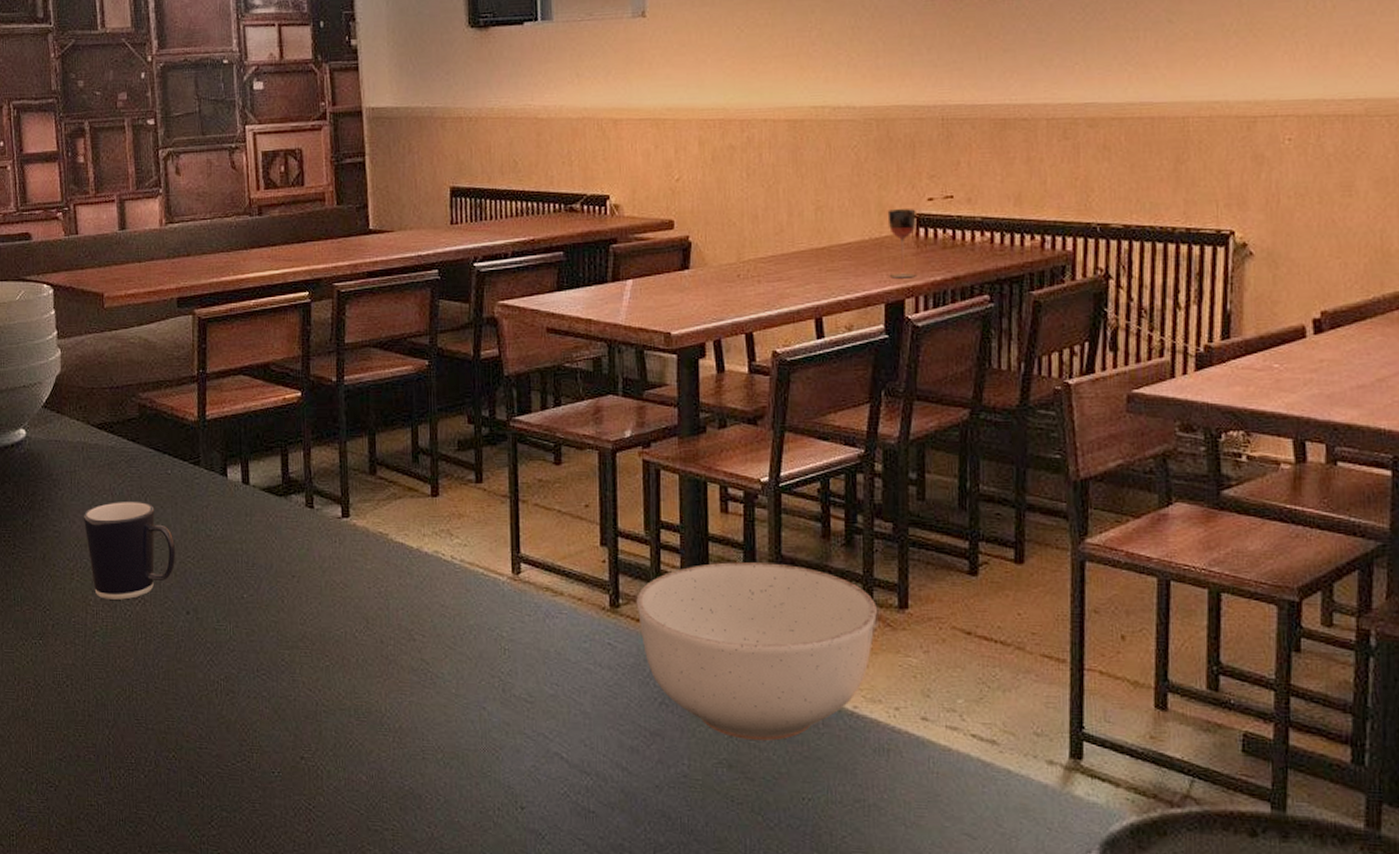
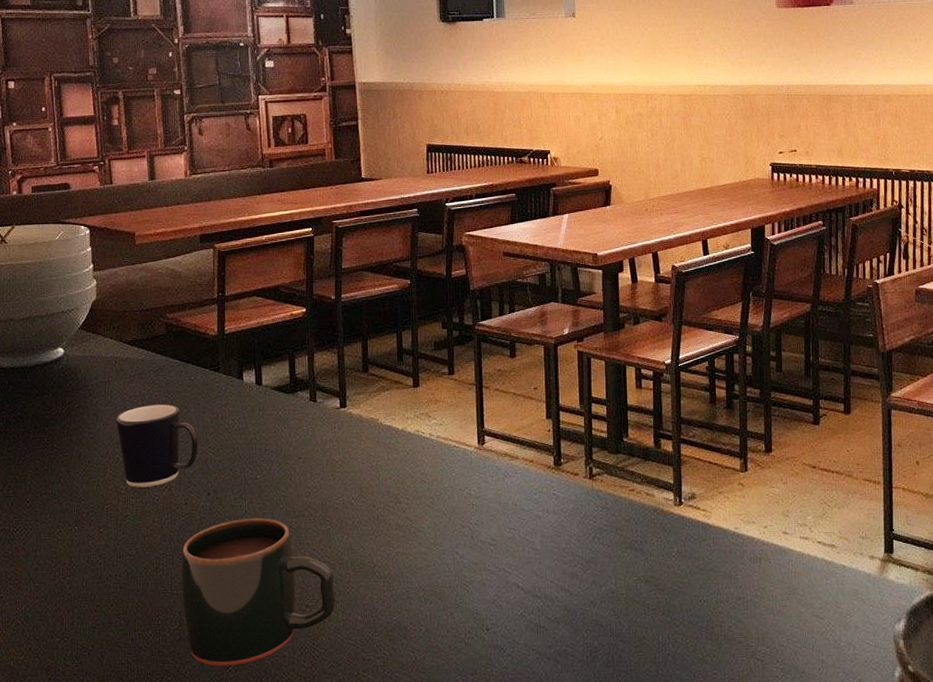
mug: none [157,645,335,821] -> present [181,517,335,666]
bowl: present [636,562,877,741] -> none [574,424,750,560]
wineglass: present [887,209,917,279] -> none [751,159,772,210]

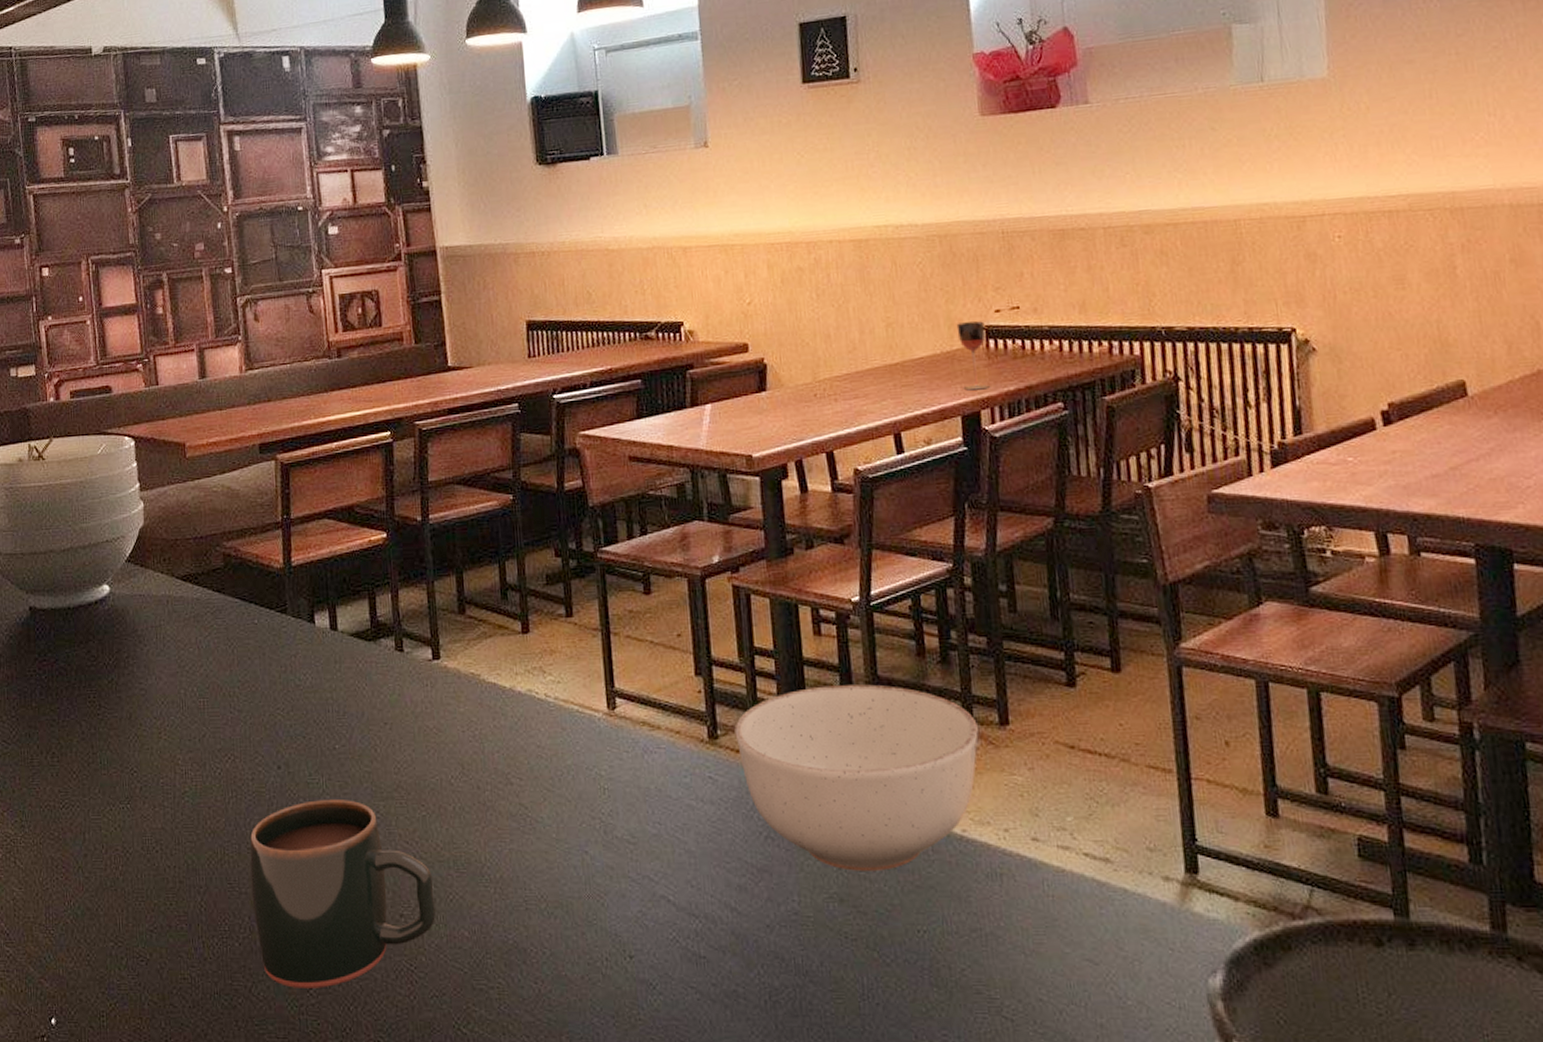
mug: present [115,403,199,488] -> none [169,653,265,758]
bowl: none [574,424,750,560] -> present [734,684,978,871]
wineglass: none [751,159,772,210] -> present [956,321,990,391]

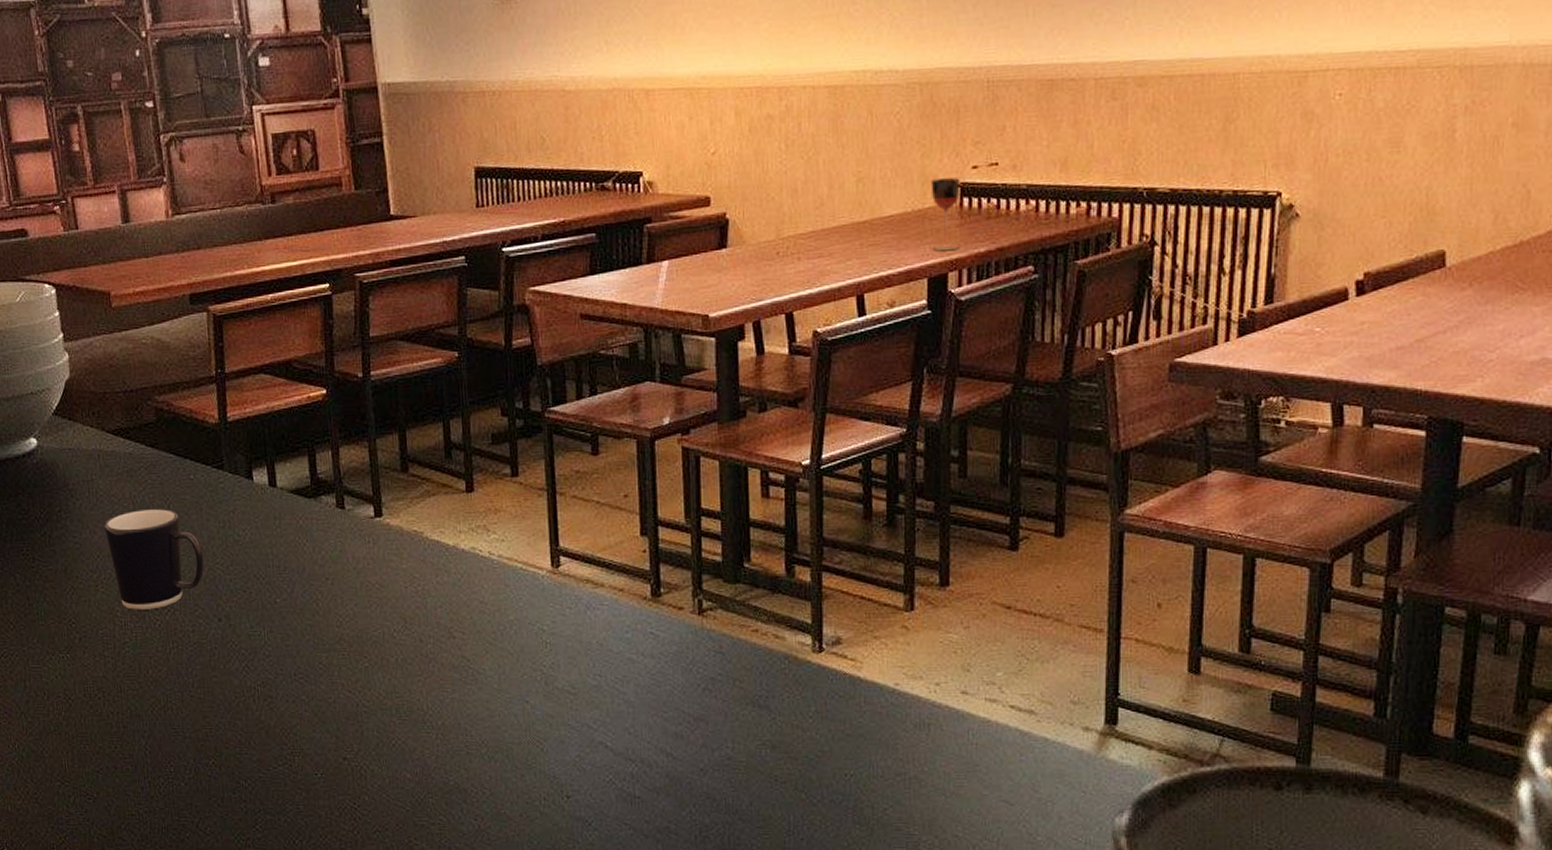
mug: none [169,653,265,758] -> present [103,508,204,610]
mug: present [250,798,436,988] -> none [192,650,378,824]
bowl: present [734,684,978,871] -> none [678,546,918,720]

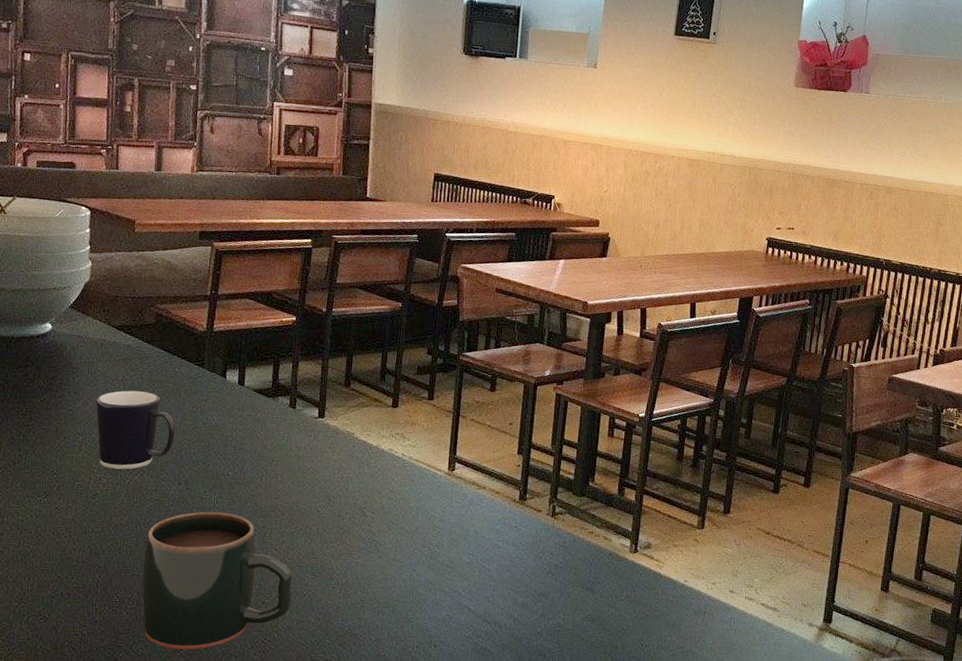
mug: none [192,650,378,824] -> present [142,511,293,650]
wineglass: present [930,178,960,251] -> none [745,232,768,282]

